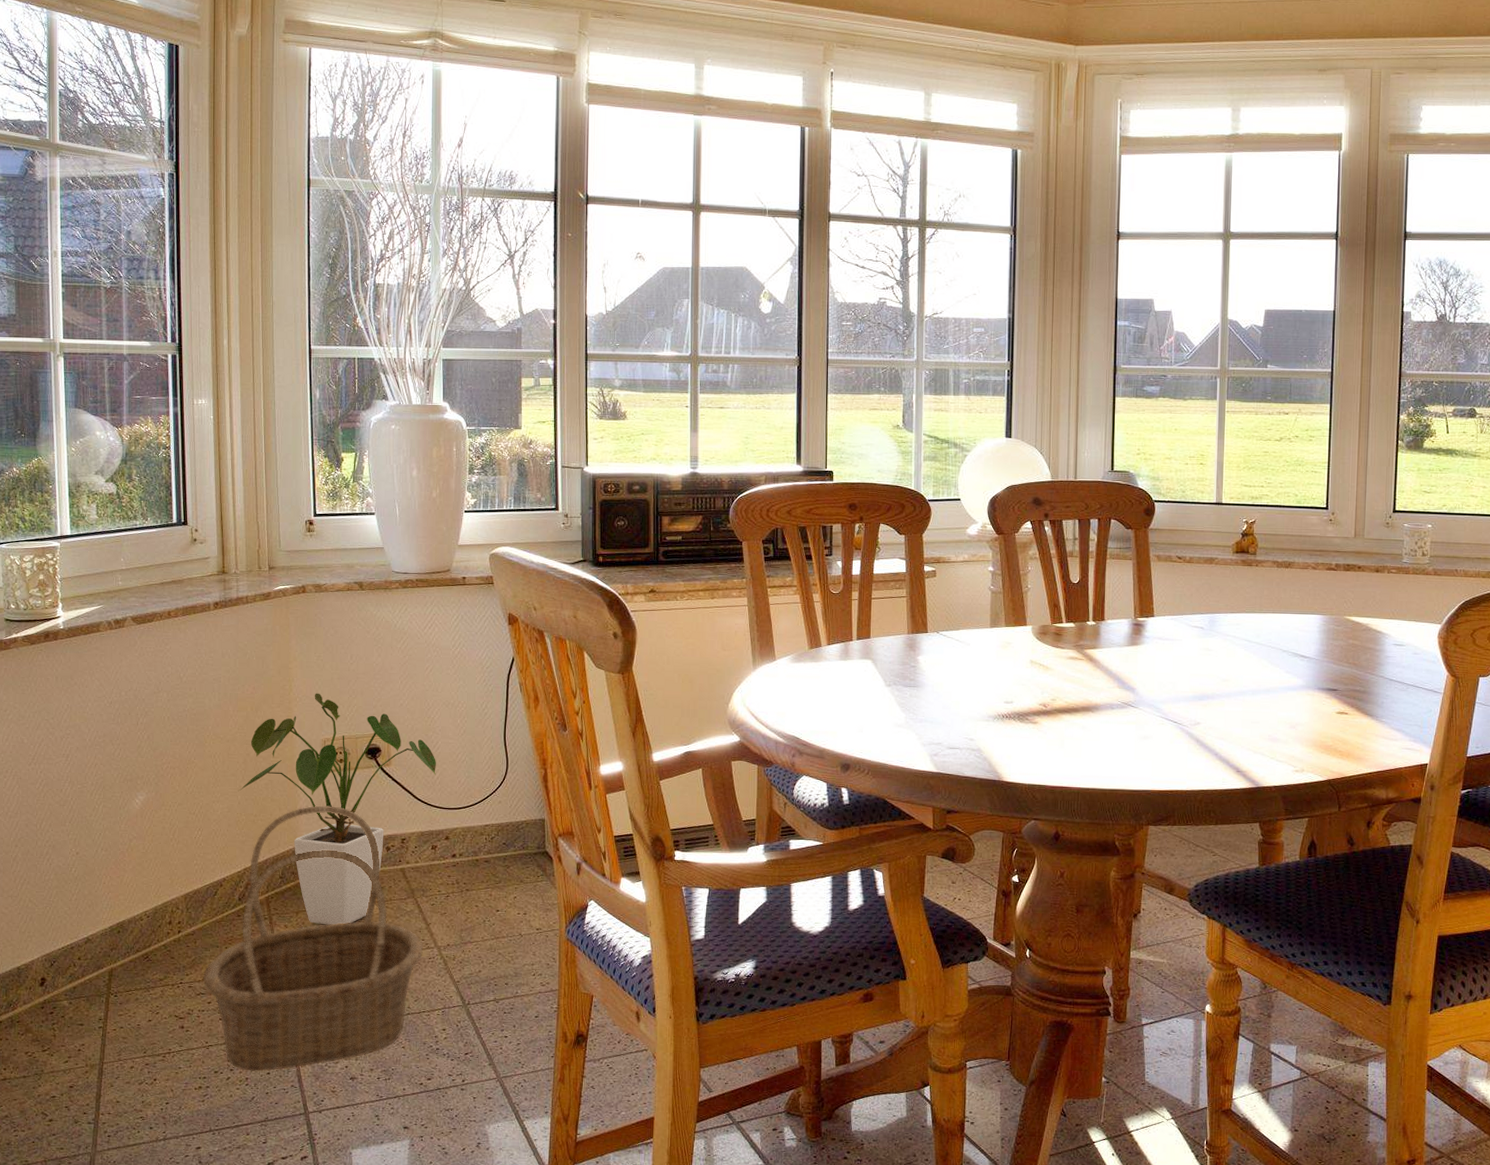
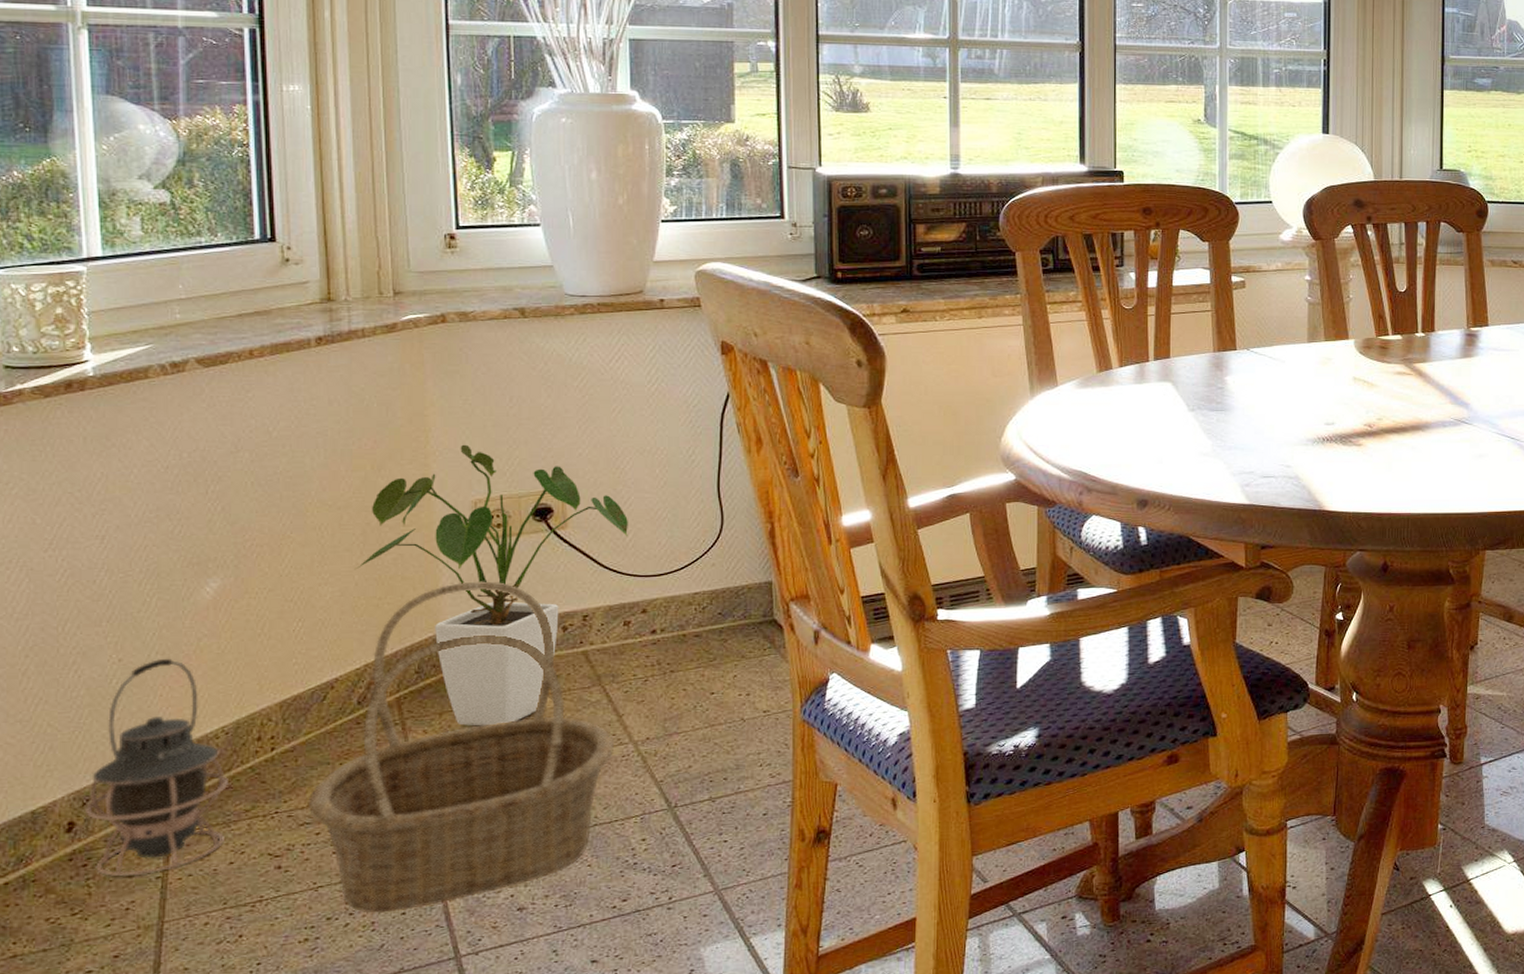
lantern: none [52,854,149,1025] -> present [84,659,228,877]

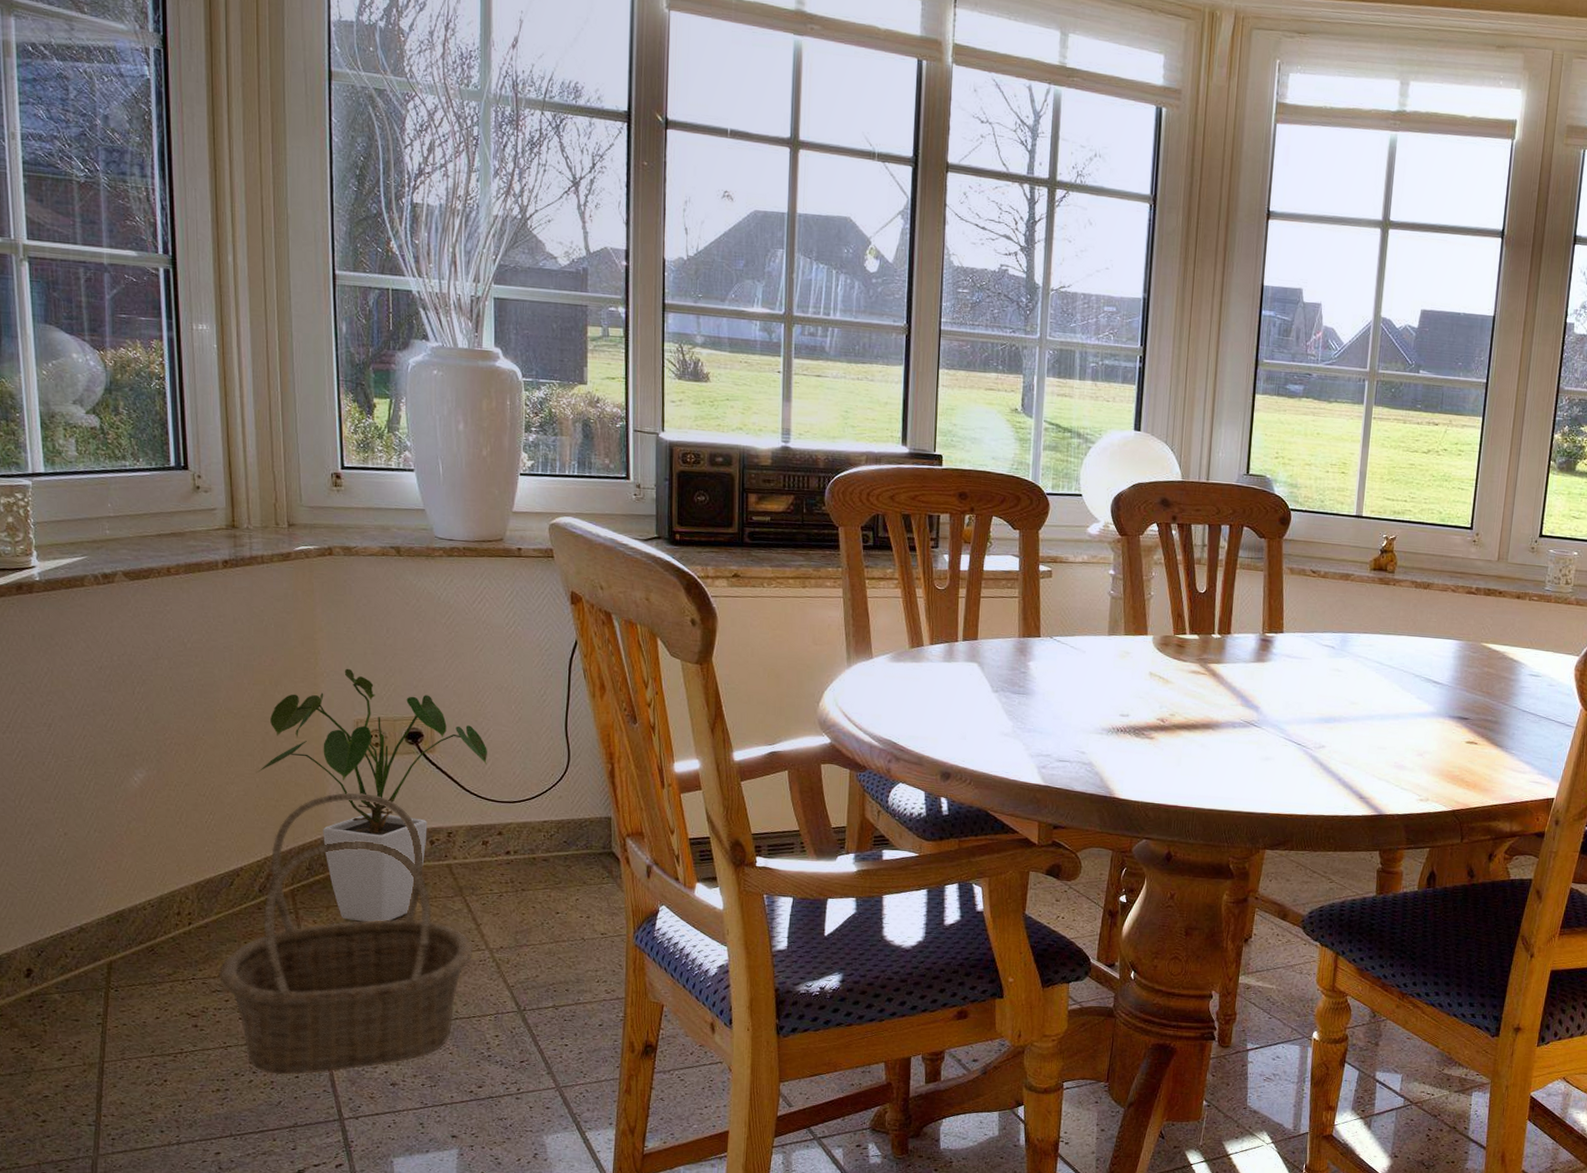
lantern: present [84,659,228,877] -> none [39,836,154,1020]

